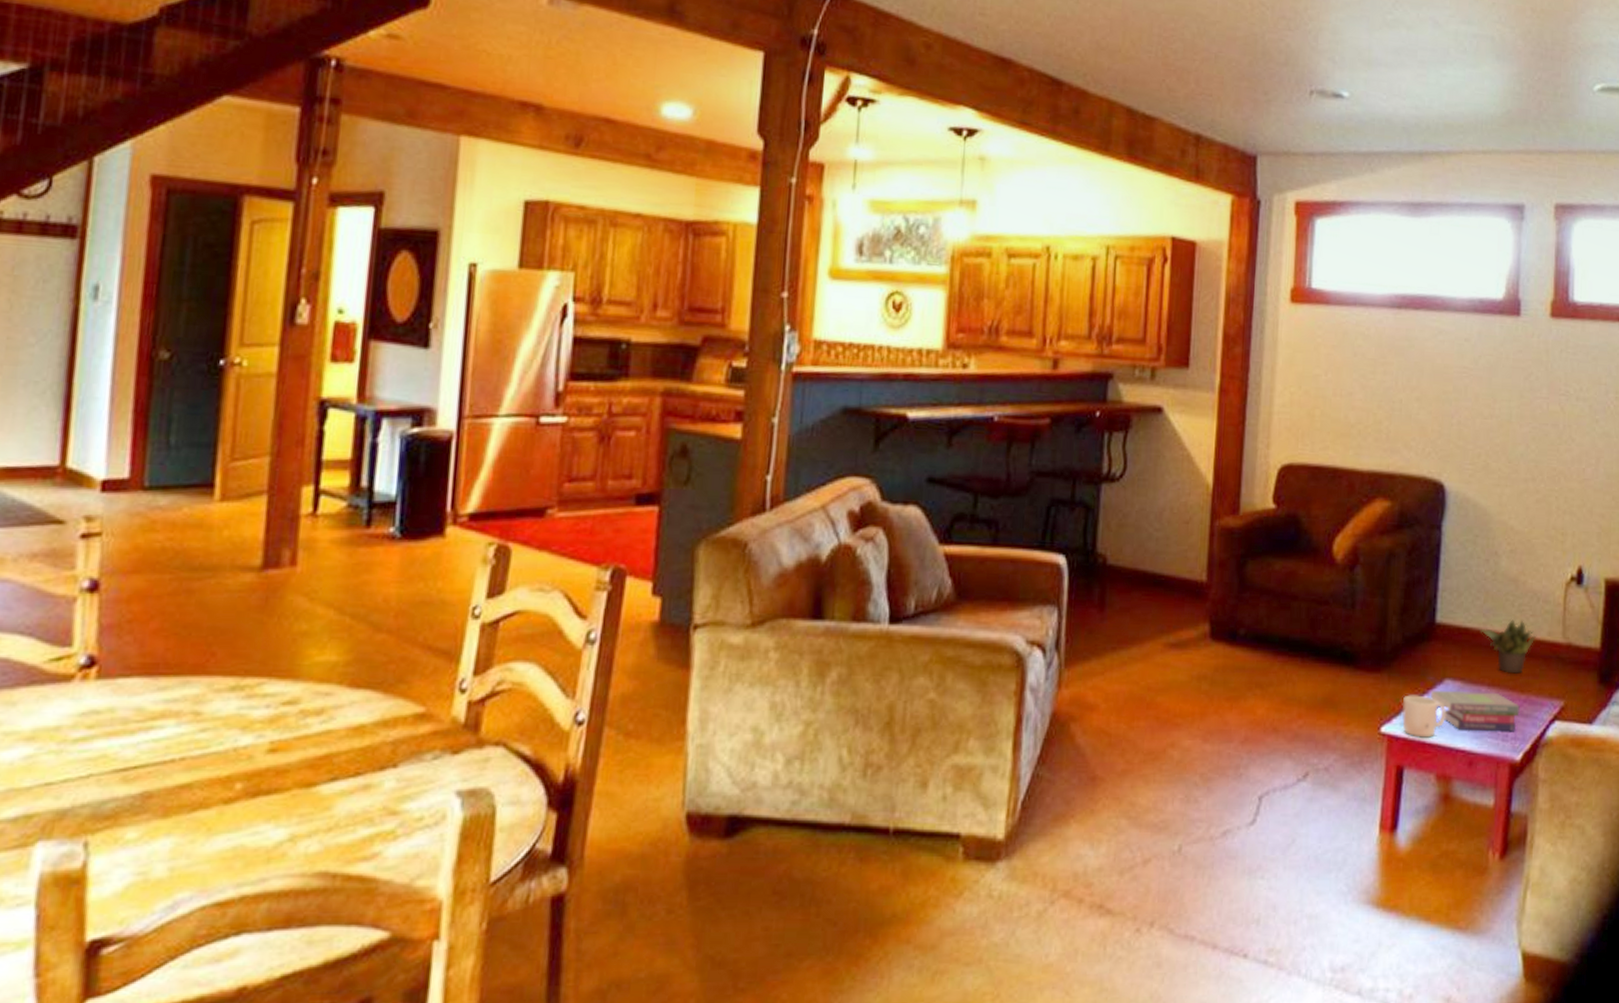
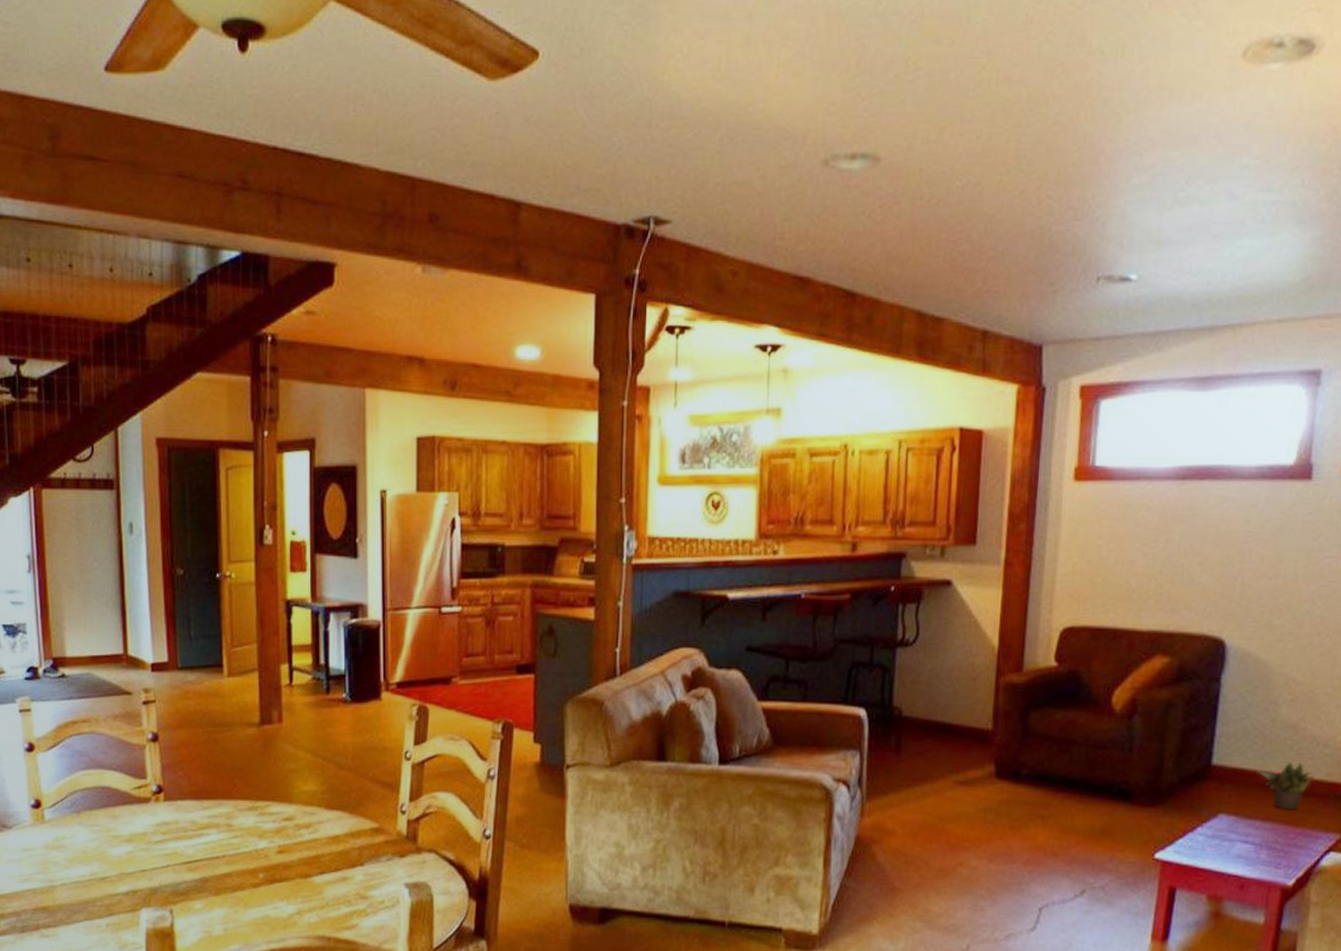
mug: present [1402,695,1446,738] -> none [1175,827,1219,864]
books: present [1431,690,1520,732] -> none [1205,823,1294,861]

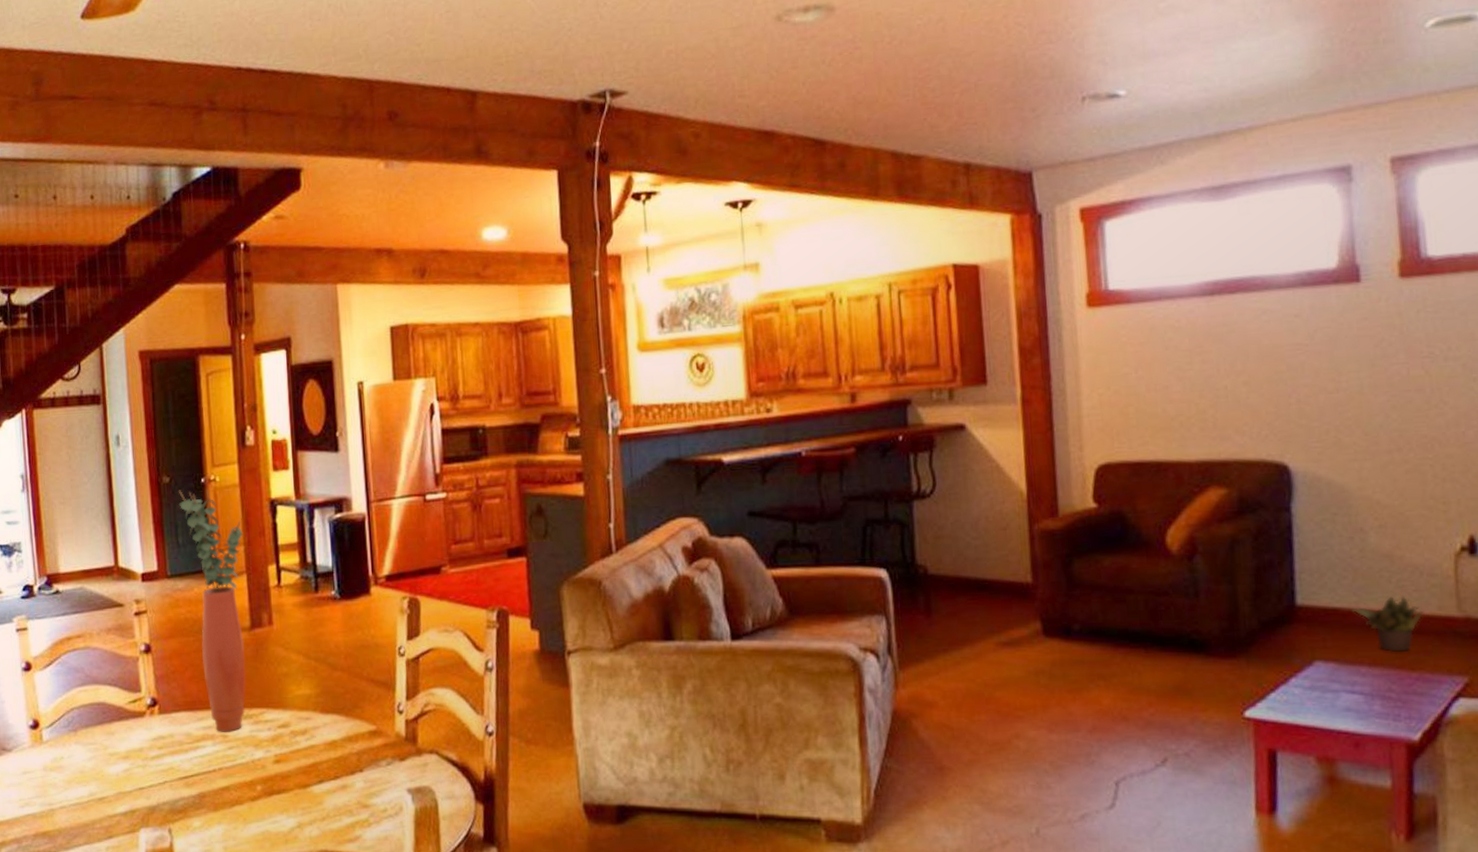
vase: none [192,583,257,822] -> present [178,489,247,732]

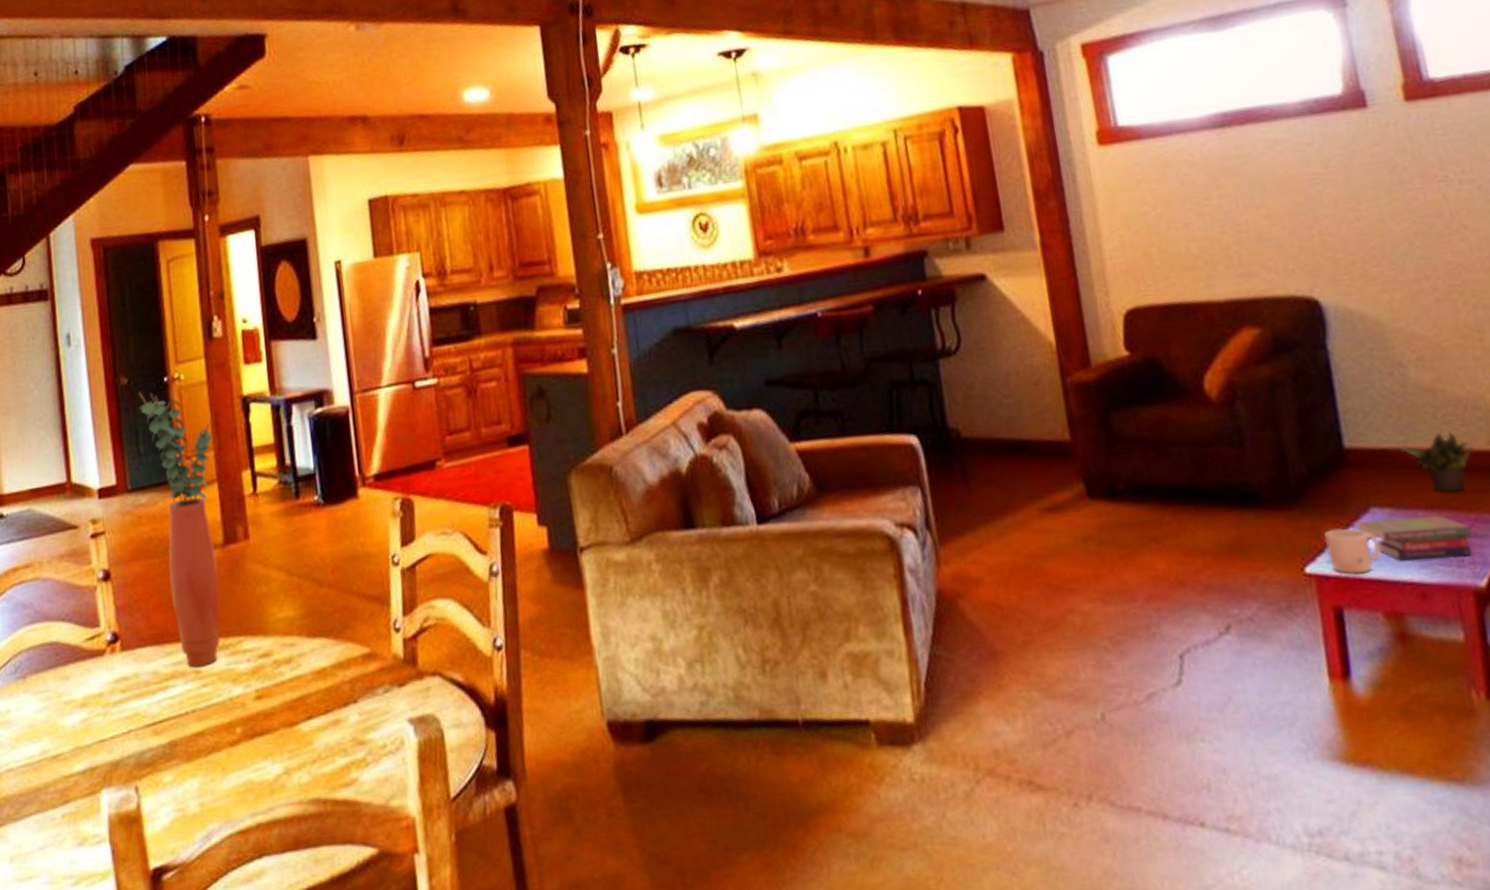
mug: none [1266,678,1320,721] -> present [1324,528,1381,574]
books: none [1300,671,1412,713] -> present [1356,515,1473,561]

